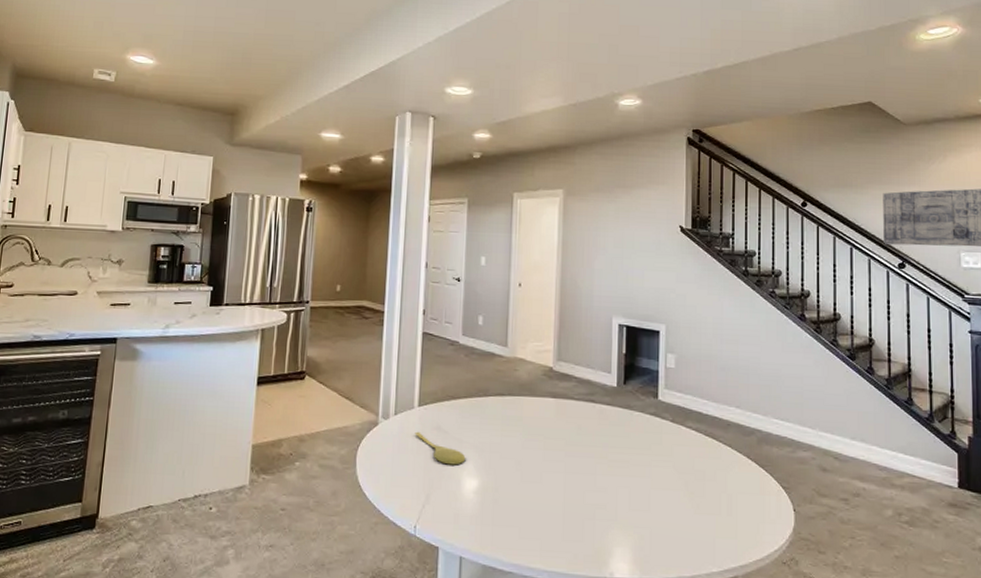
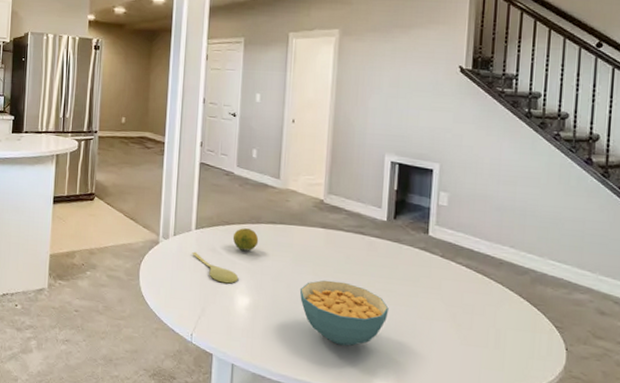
fruit: none [459,402,487,427] -> present [232,228,259,251]
cereal bowl: none [530,454,622,526] -> present [299,280,389,346]

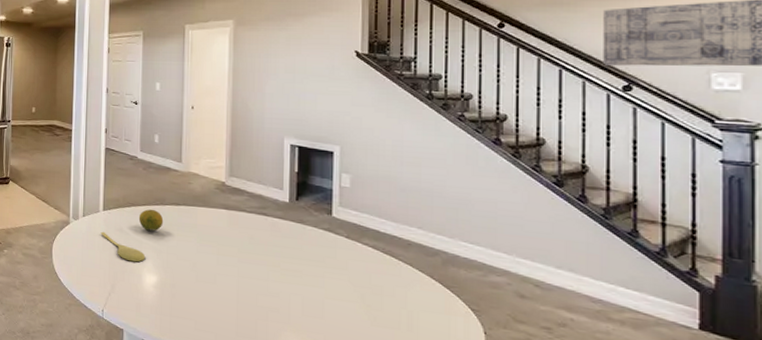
cereal bowl: present [299,280,389,346] -> none [205,259,295,325]

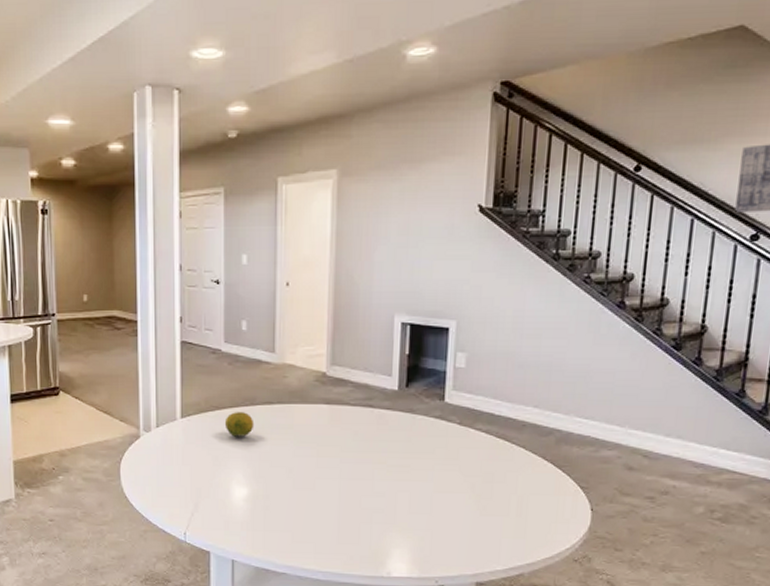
spoon: present [100,231,146,263] -> none [179,443,234,475]

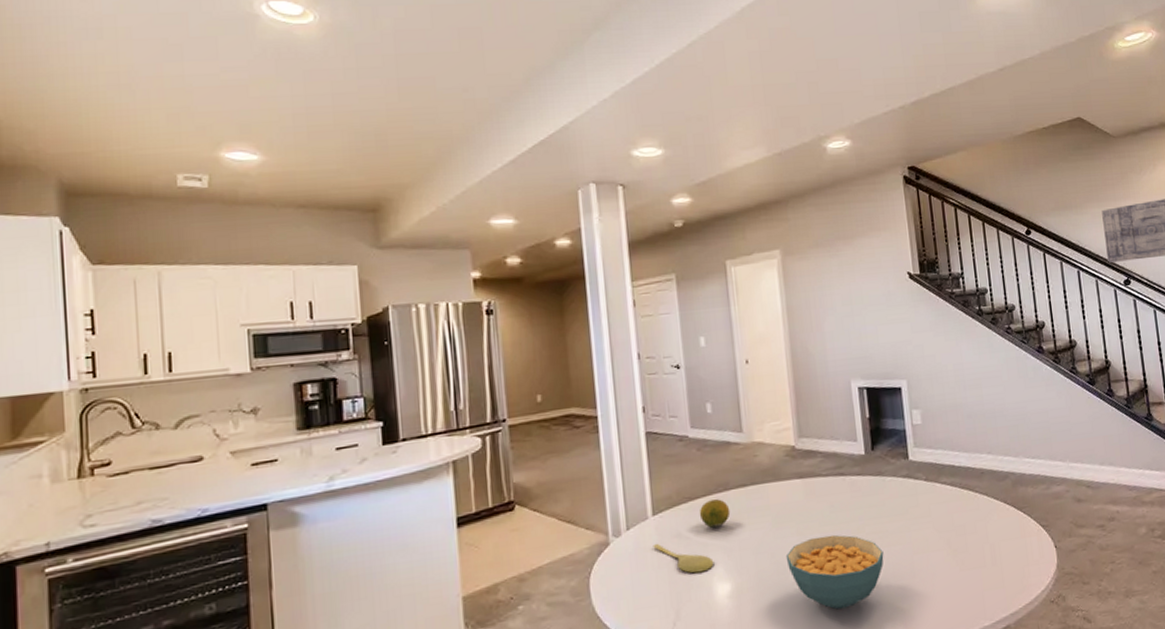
spoon: none [179,443,234,475] -> present [653,543,714,574]
cereal bowl: none [303,461,402,529] -> present [785,534,884,610]

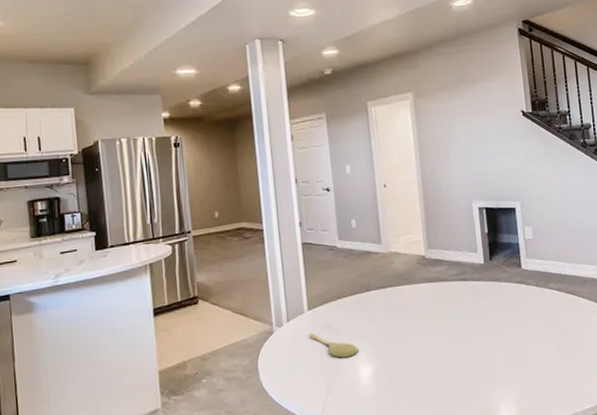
fruit: present [699,499,731,528] -> none [346,298,372,321]
cereal bowl: present [785,534,884,610] -> none [417,329,500,391]

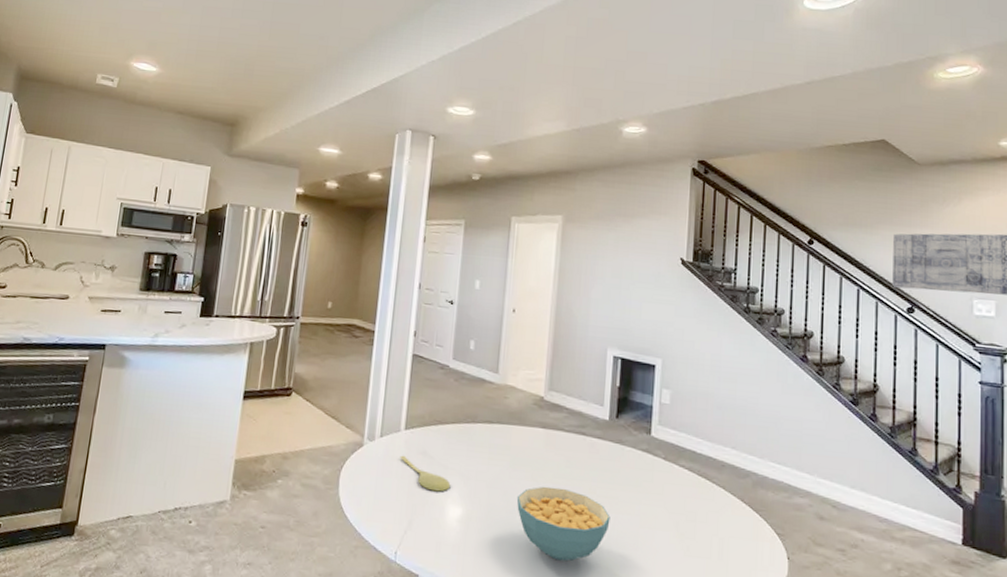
cereal bowl: none [417,329,500,391] -> present [516,486,610,562]

